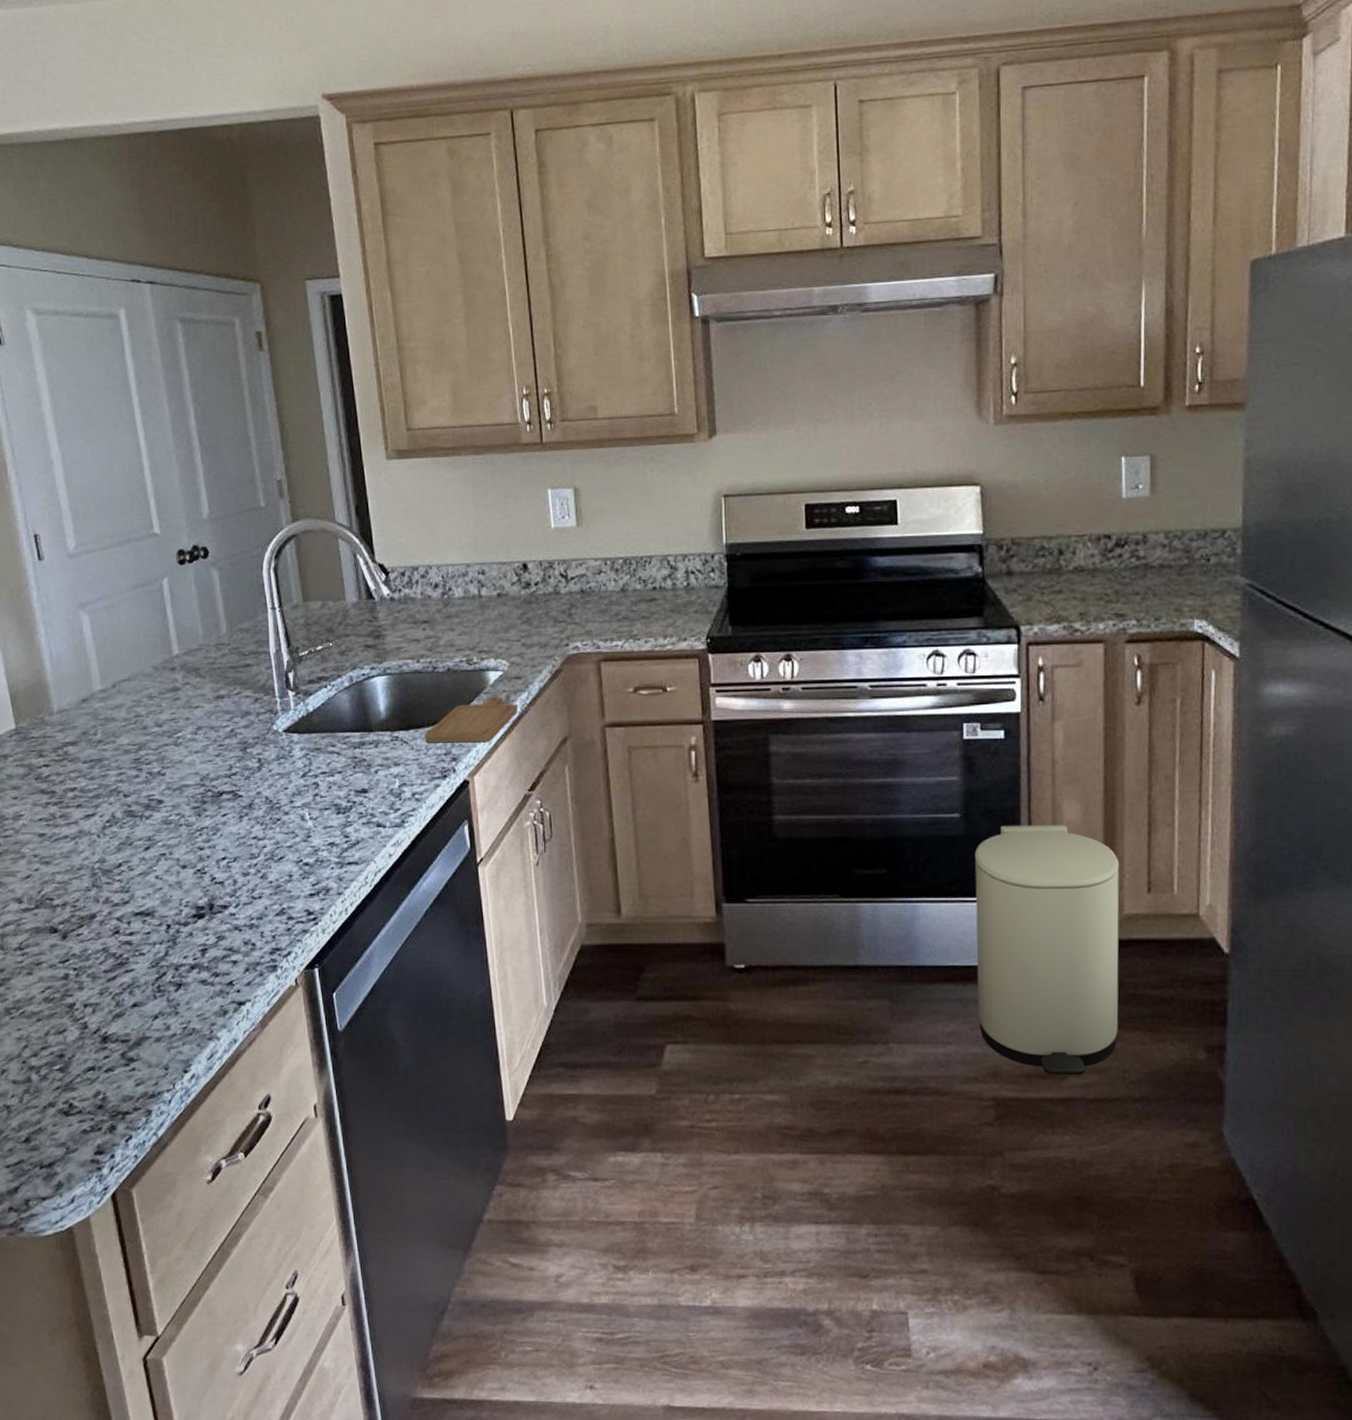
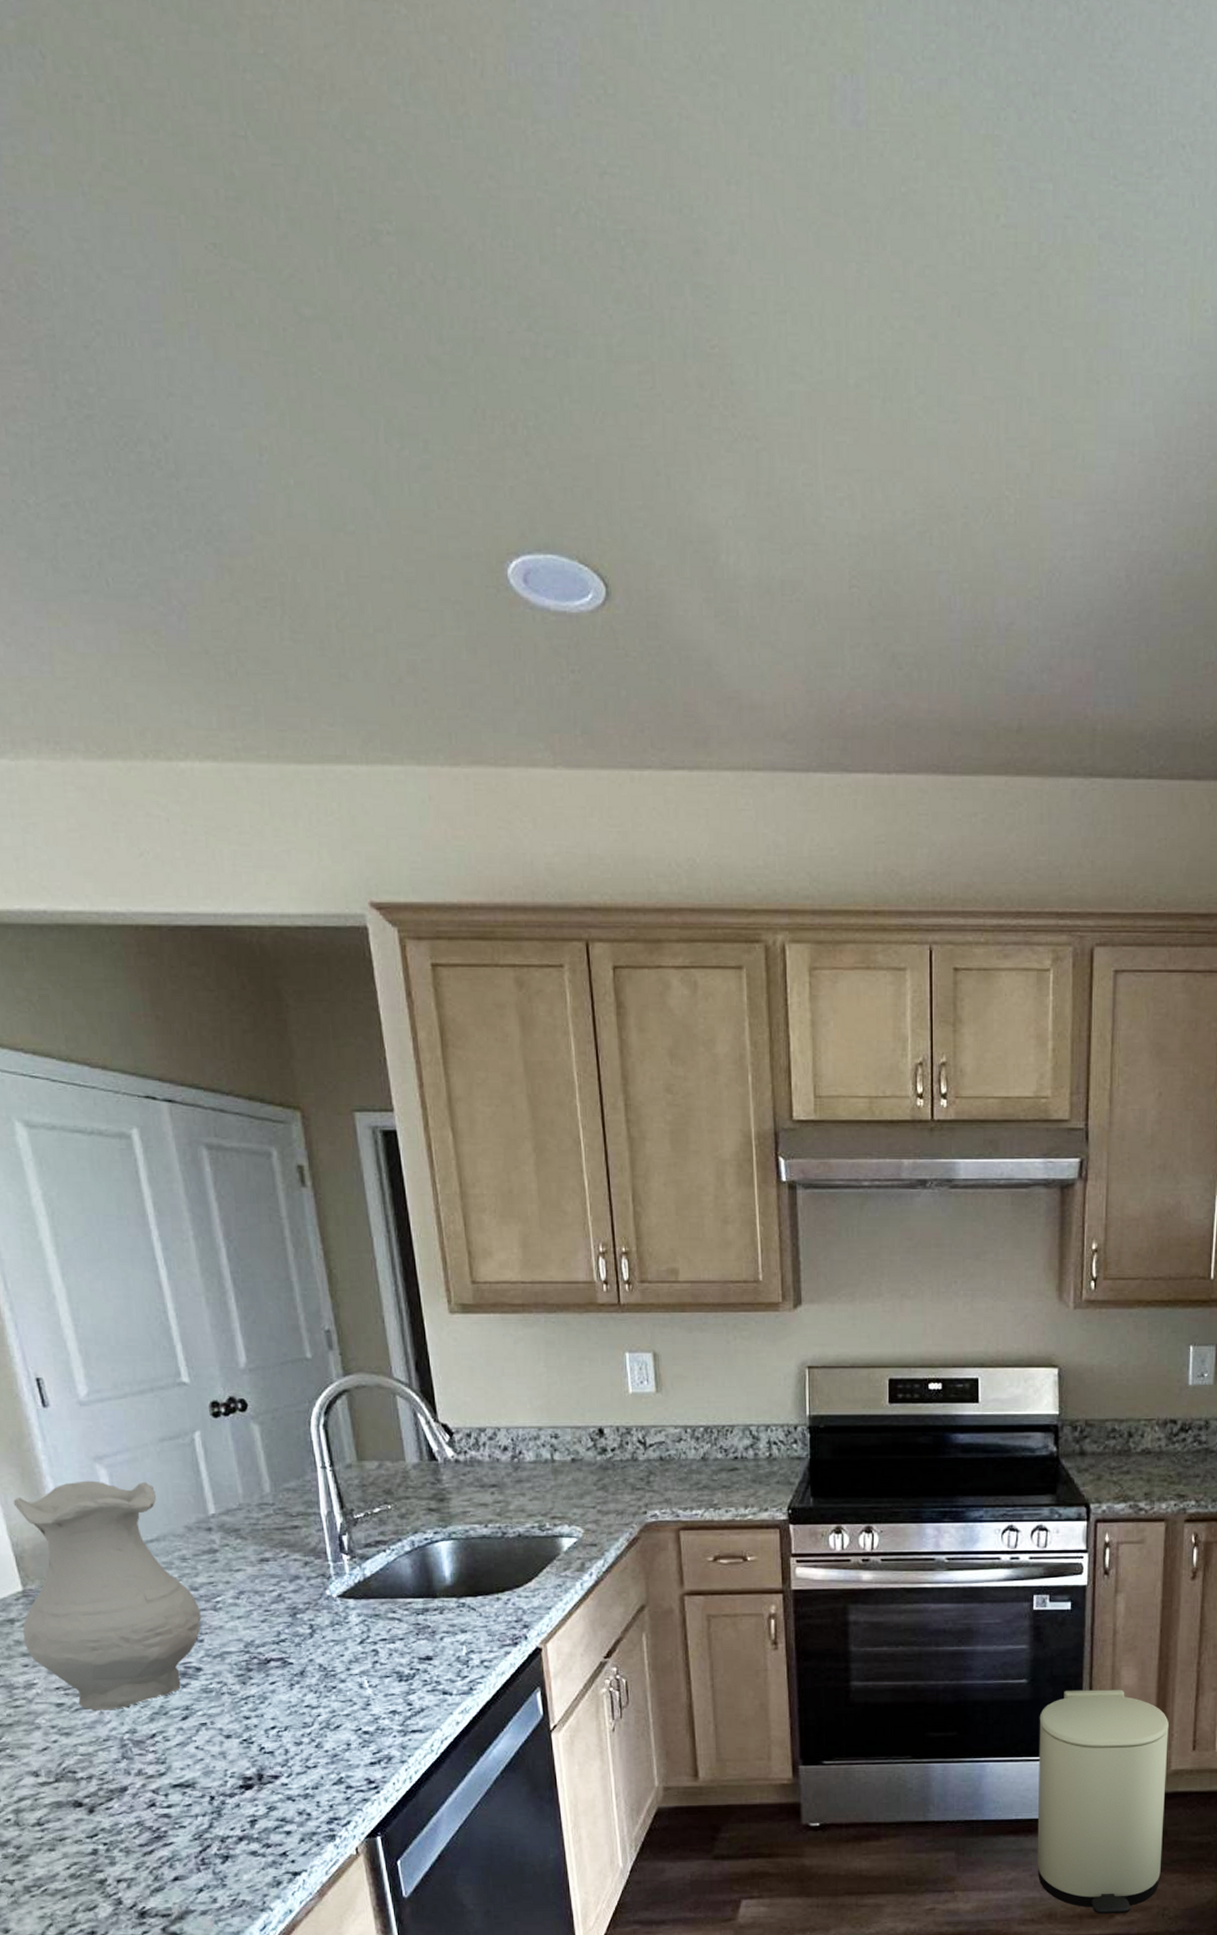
vase: none [11,626,165,841] -> present [13,1480,202,1711]
chopping board: present [424,696,517,743] -> none [493,1563,593,1610]

